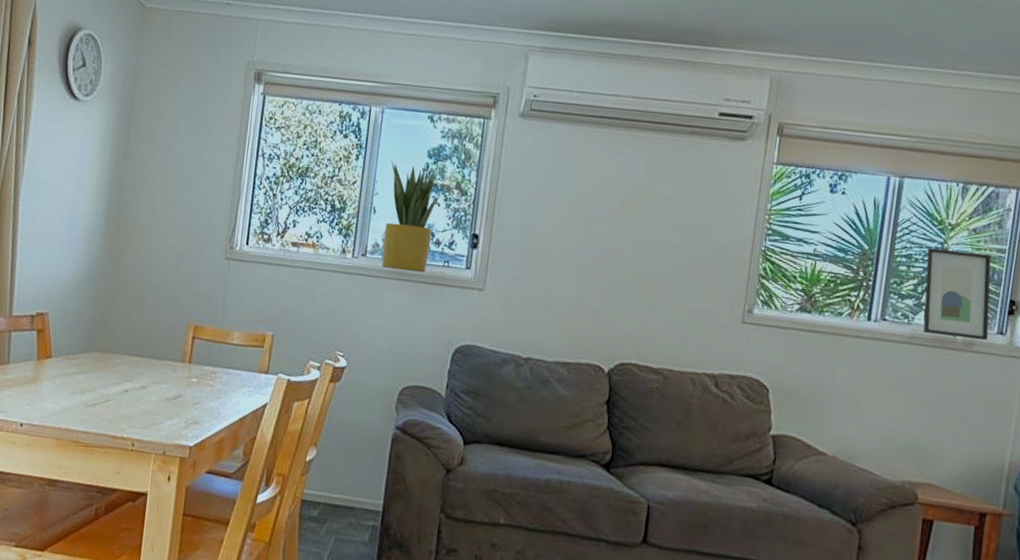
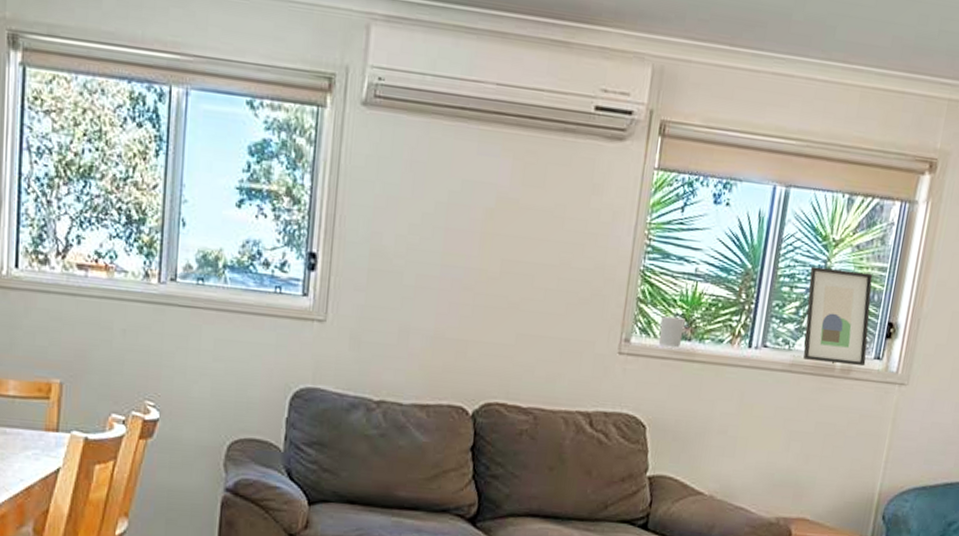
planter: present [381,160,441,273] -> none [196,157,267,302]
candle holder: none [780,290,805,319] -> present [659,316,685,347]

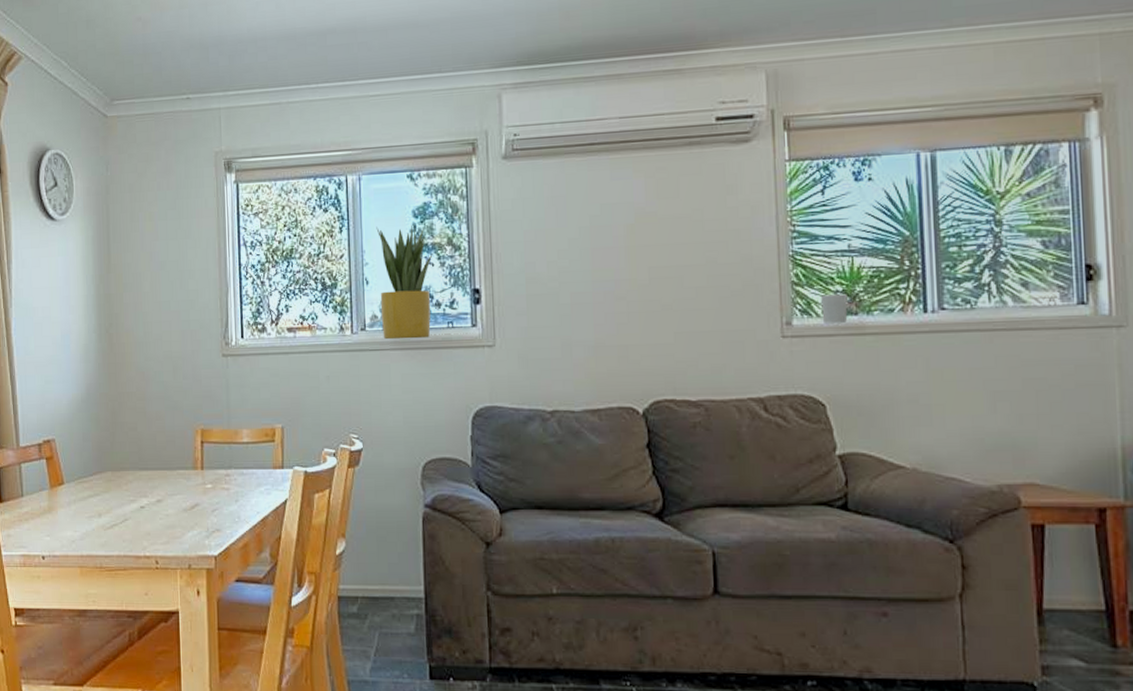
planter: none [196,157,267,302] -> present [376,224,433,340]
picture frame: present [803,266,873,367] -> none [977,218,1068,317]

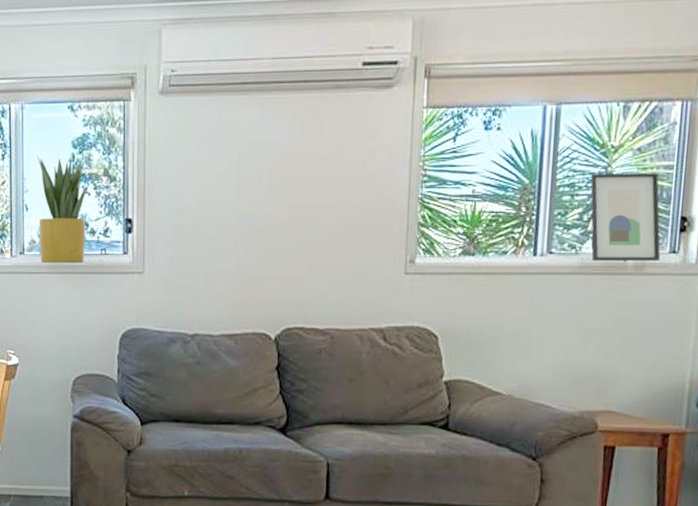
candle holder: present [821,294,848,323] -> none [443,236,467,262]
picture frame: none [977,218,1068,317] -> present [590,173,661,263]

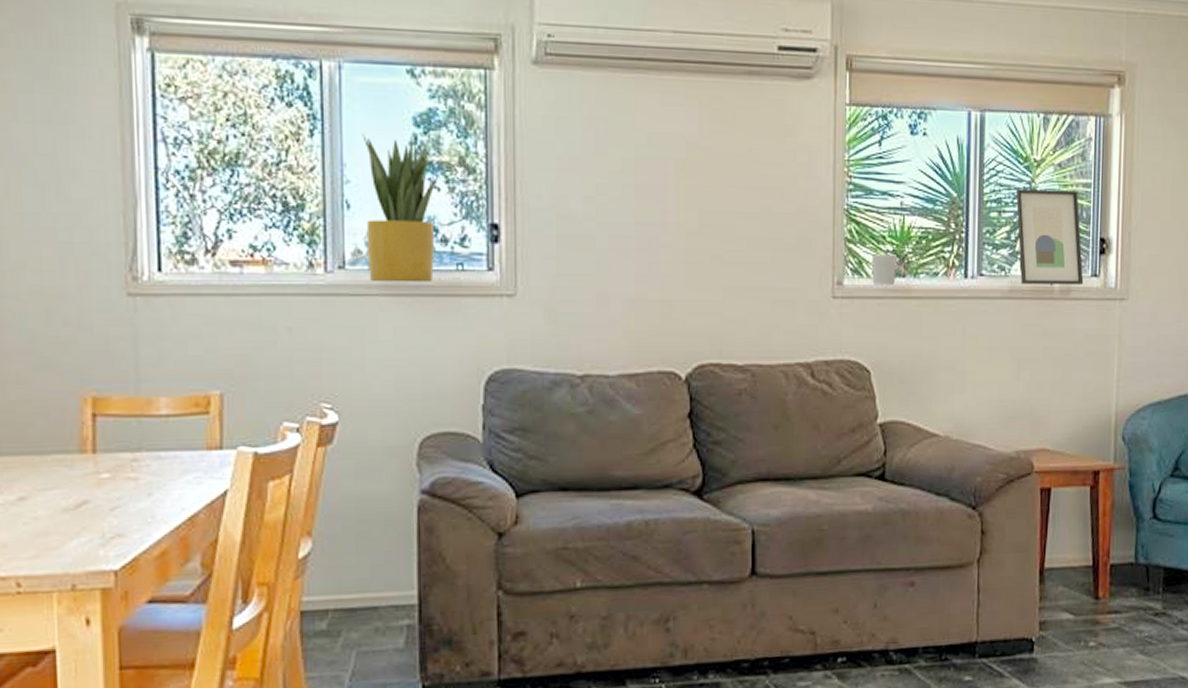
candle holder: none [443,236,467,262] -> present [872,254,897,285]

